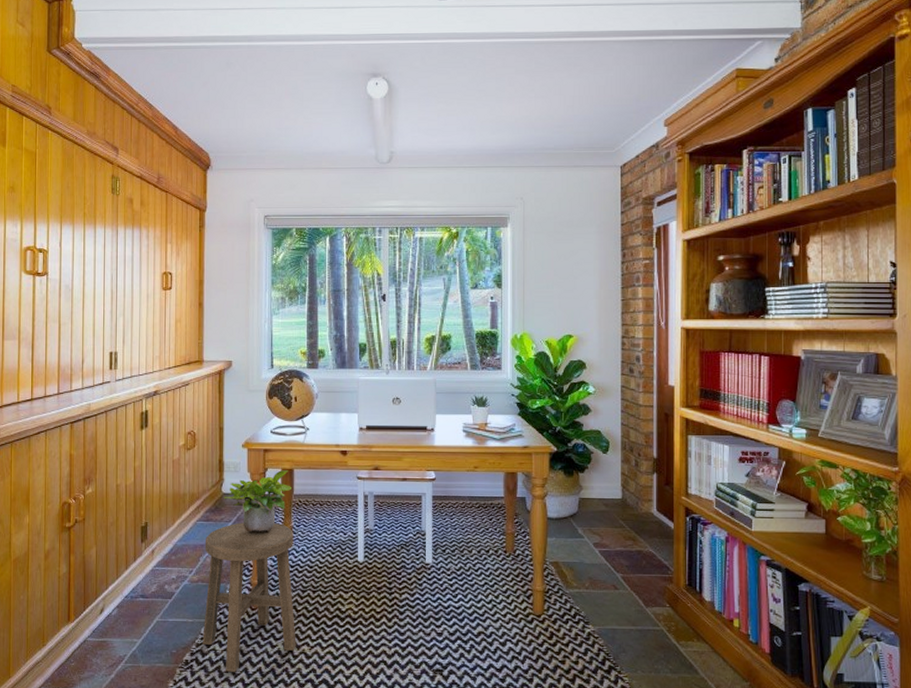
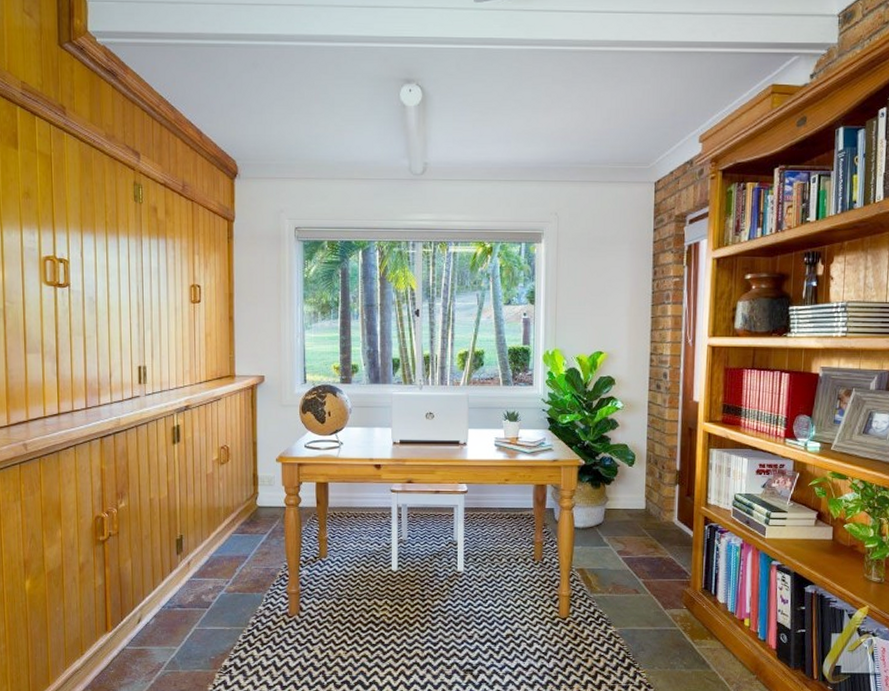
stool: present [202,522,296,672] -> none [240,534,332,676]
potted plant: present [224,470,293,533] -> none [259,484,327,544]

